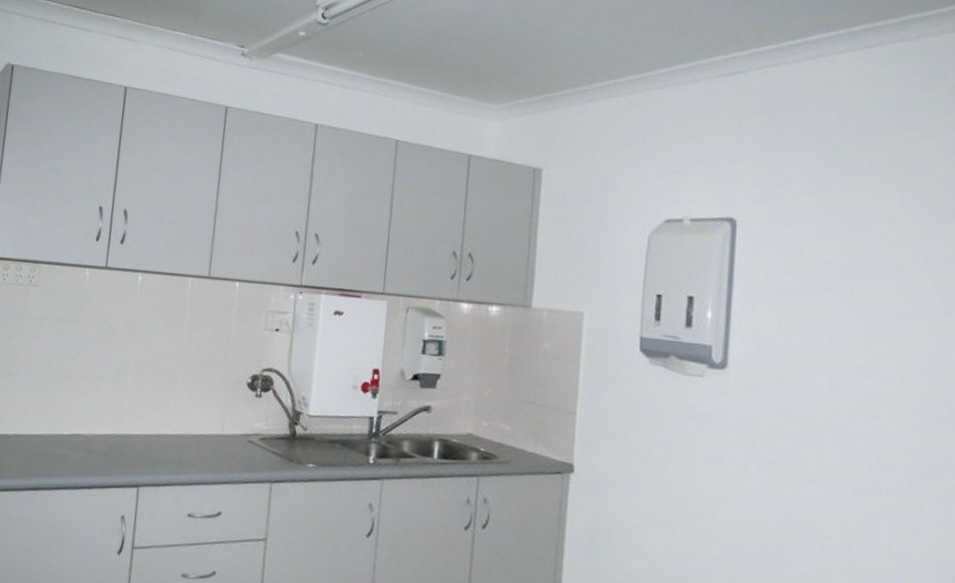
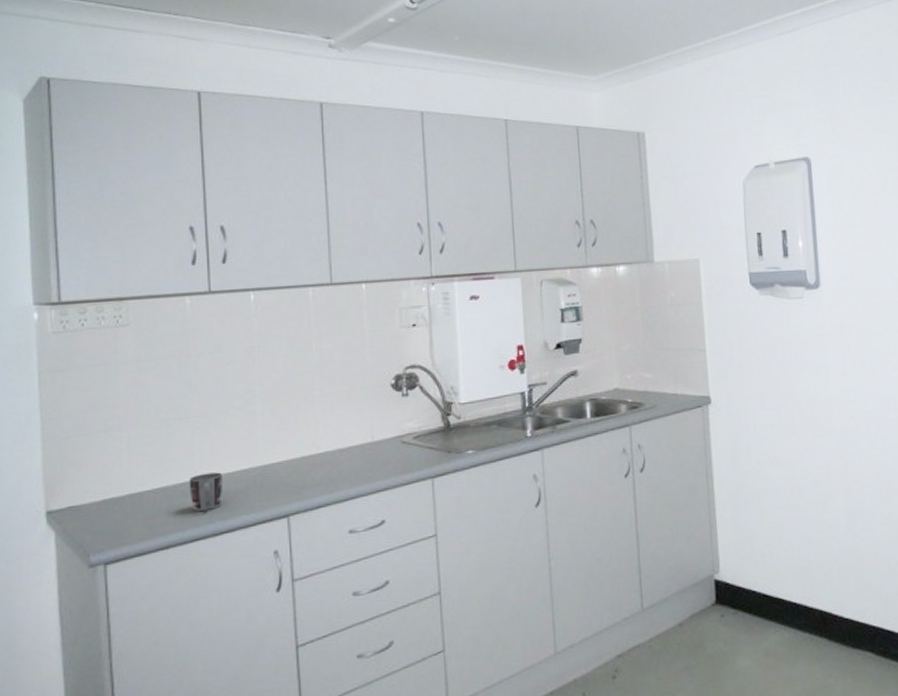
mug: none [62,429,91,465] -> present [189,472,223,511]

